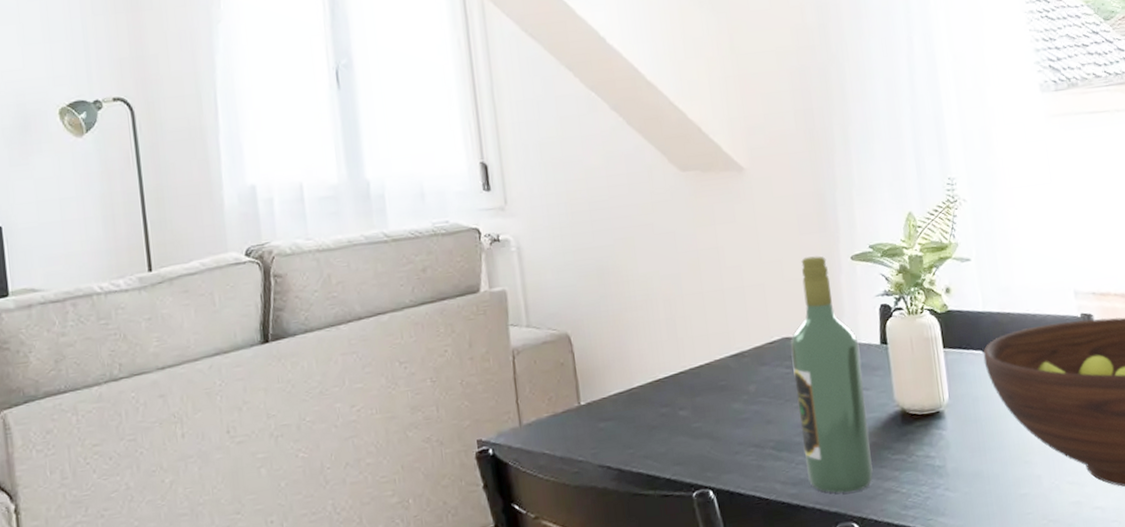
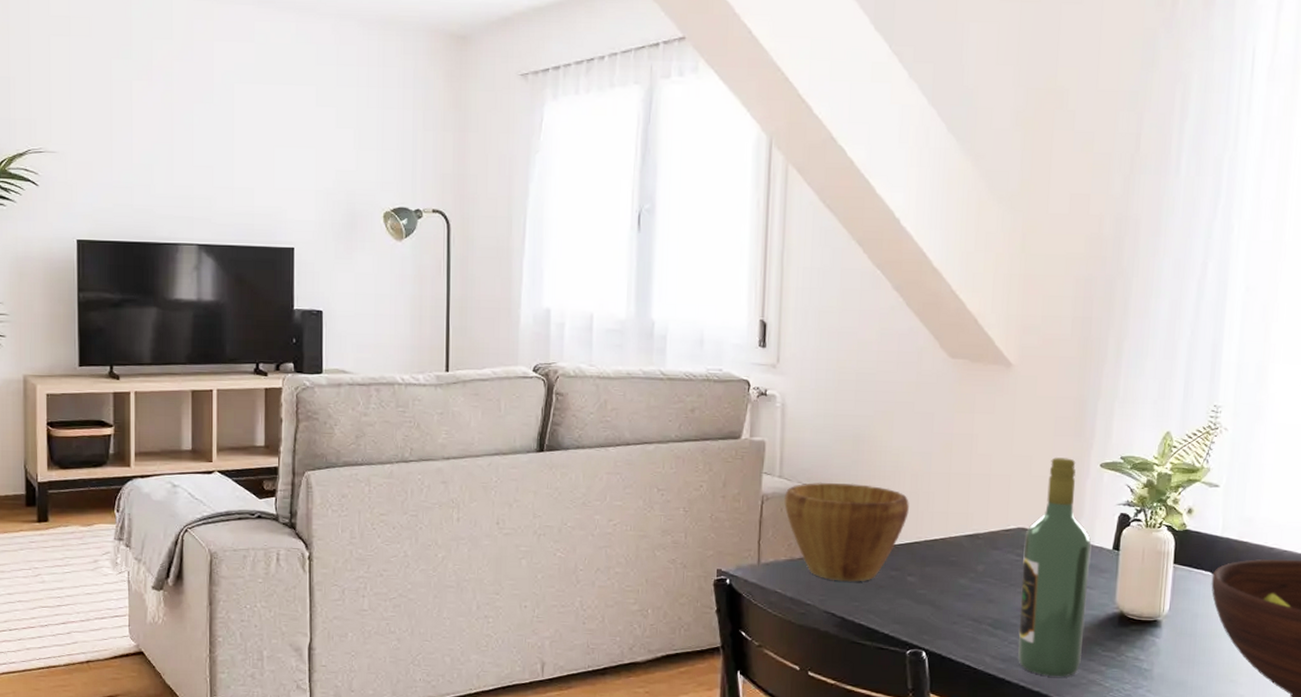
bowl: none [536,319,668,430] -> present [784,482,909,582]

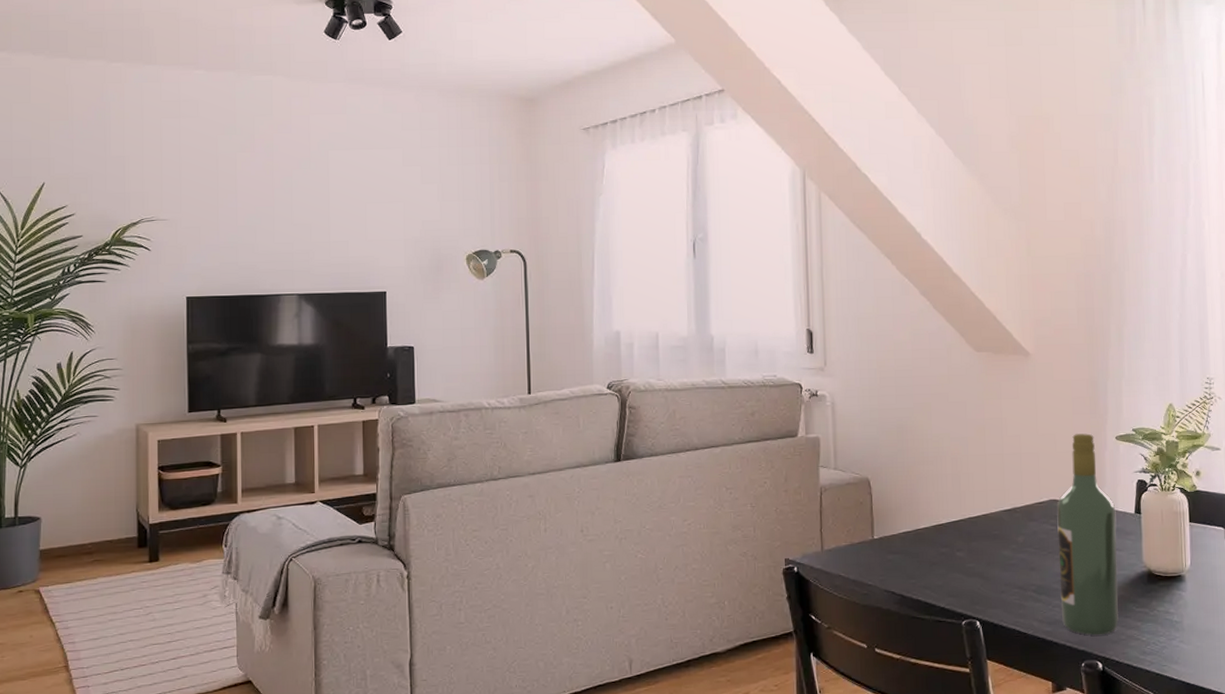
bowl: present [784,482,909,582] -> none [841,470,952,561]

